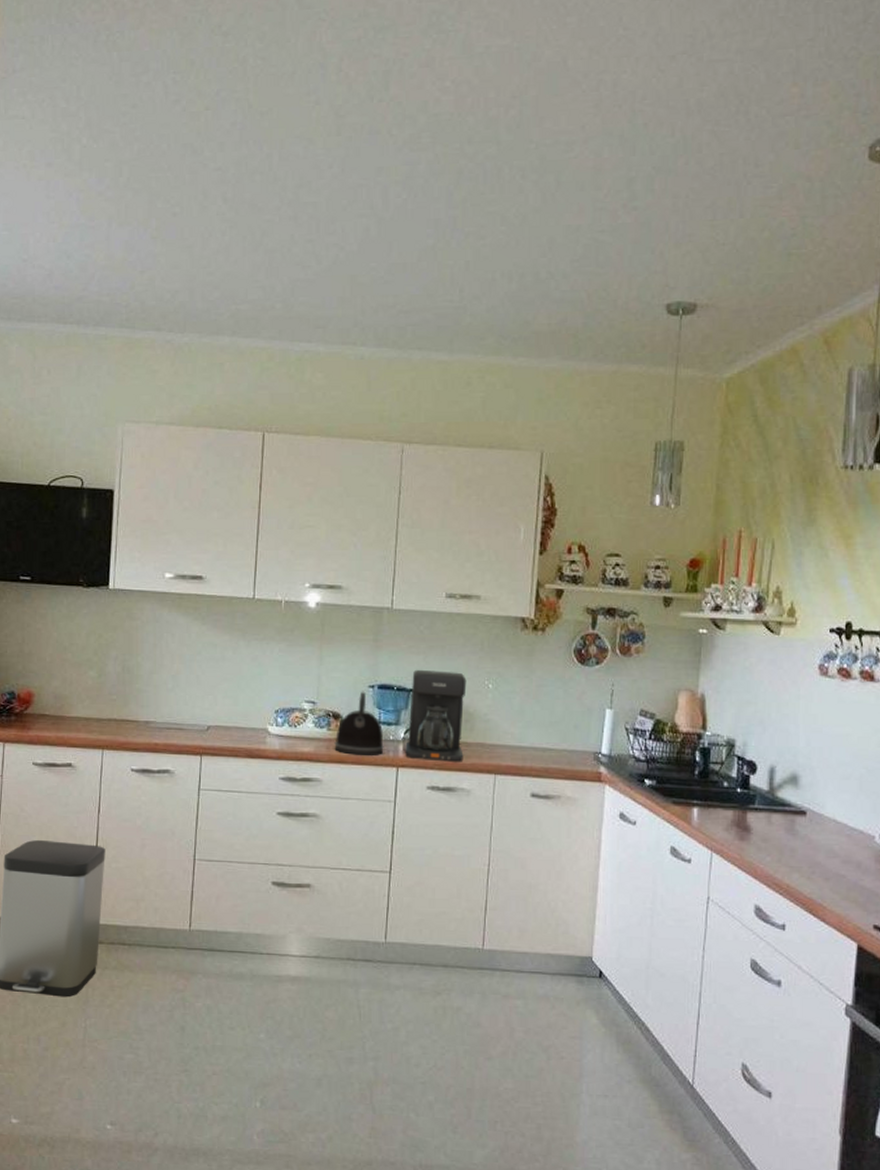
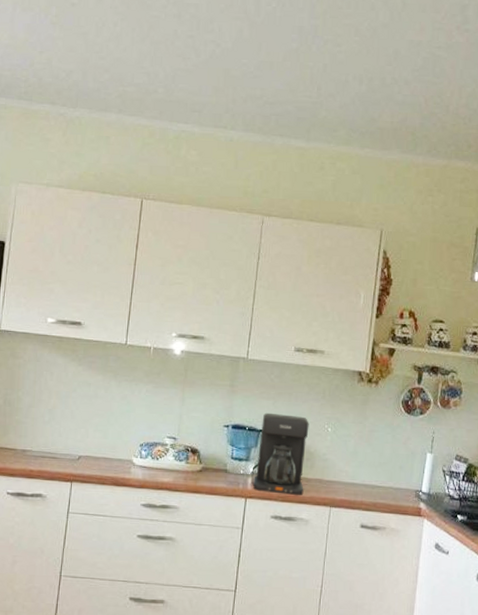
kettle: present [334,691,384,755] -> none [191,430,235,487]

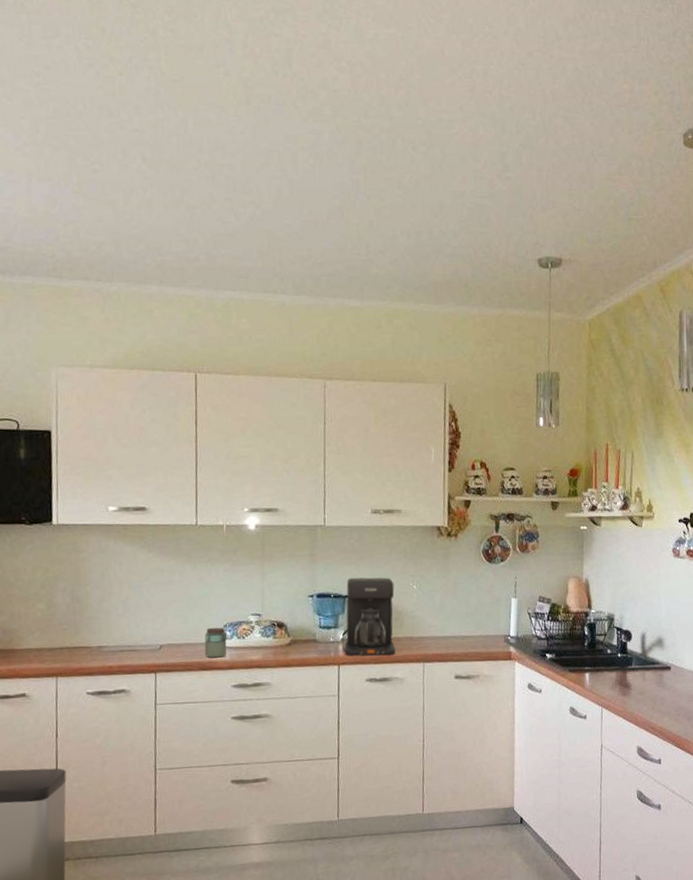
peanut butter: none [119,445,142,475] -> present [204,627,227,658]

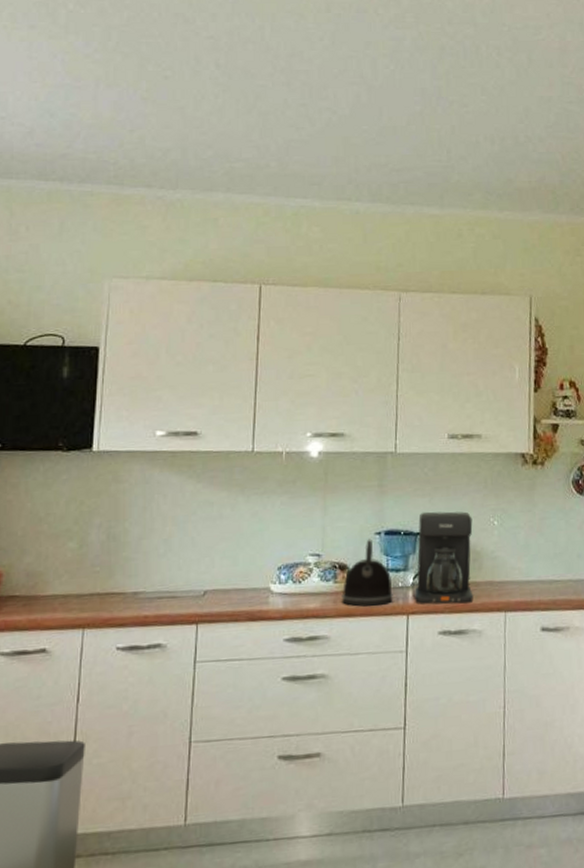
peanut butter: present [204,627,227,658] -> none [254,569,281,607]
kettle: none [280,601,326,658] -> present [341,538,393,607]

